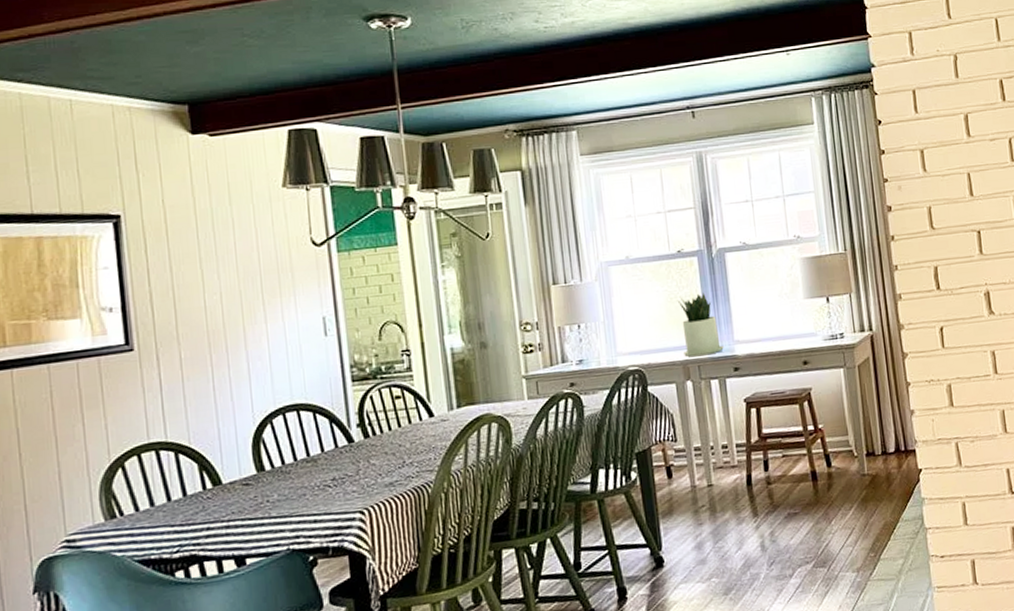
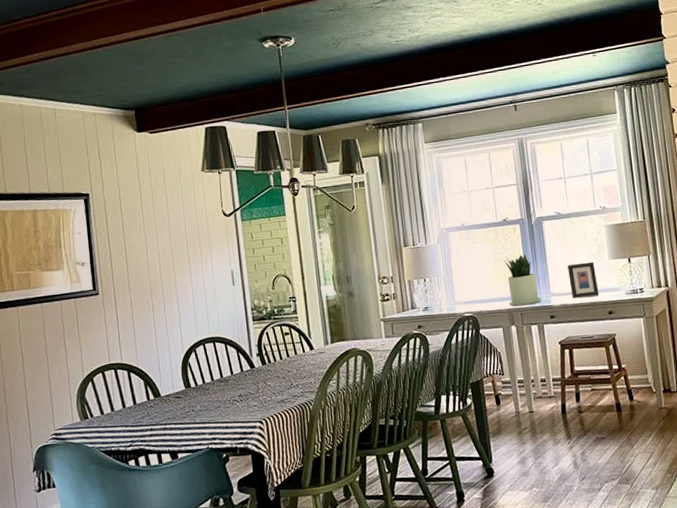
picture frame: none [755,301,793,347] -> present [567,261,599,299]

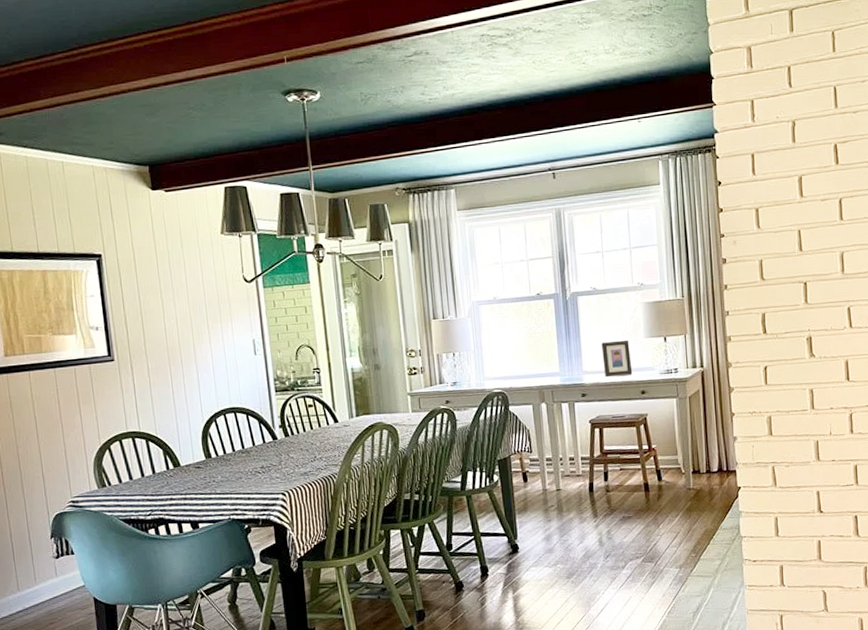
planter: present [503,254,542,307] -> none [535,330,574,384]

